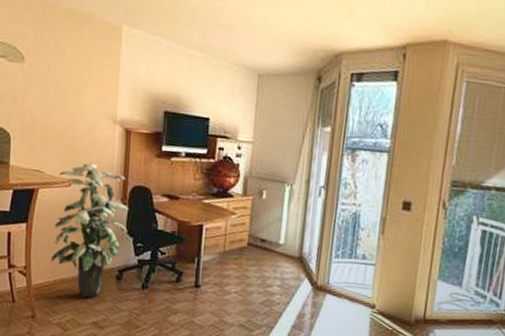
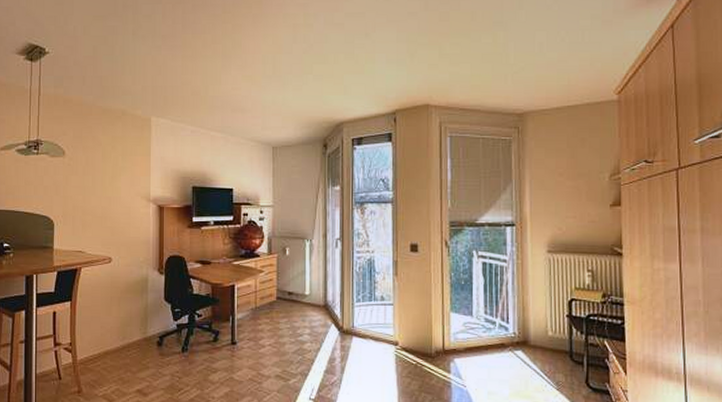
indoor plant: present [50,163,129,298] -> none [94,239,166,367]

